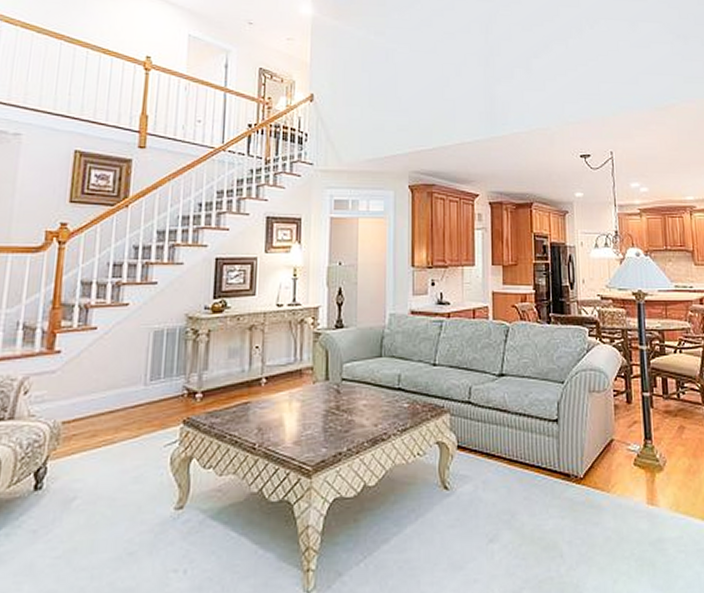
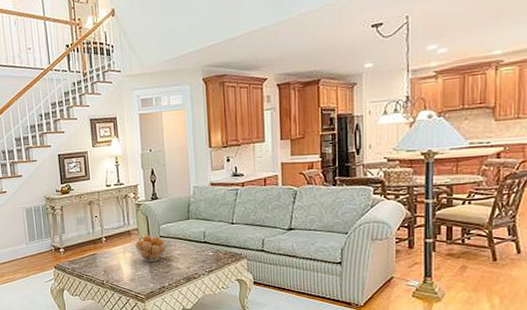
fruit basket: none [306,376,351,415] -> present [134,234,168,262]

